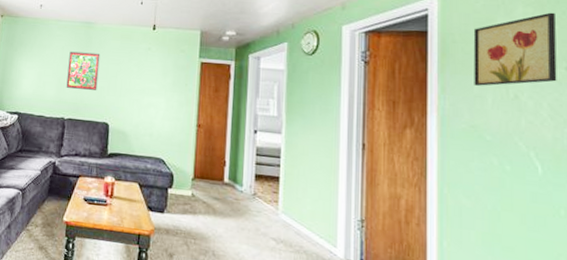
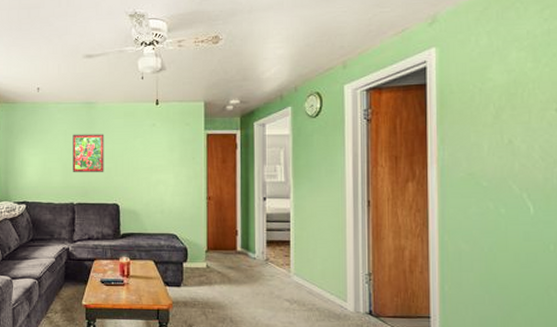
wall art: present [473,12,557,86] -> none [470,55,548,134]

